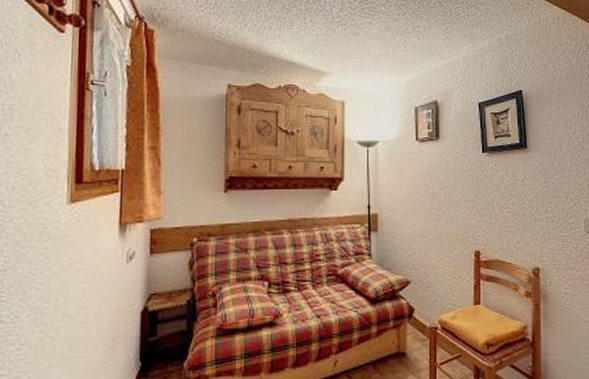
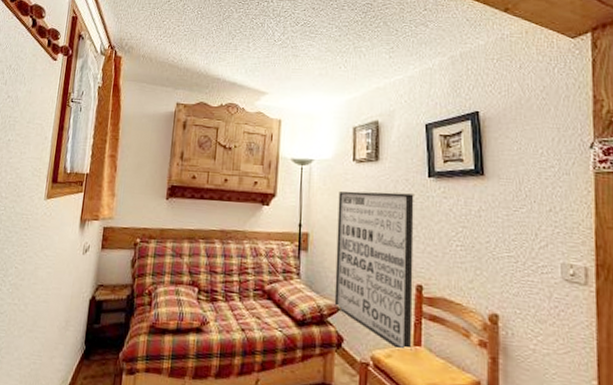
wall art: none [404,169,473,311] -> present [334,191,414,351]

